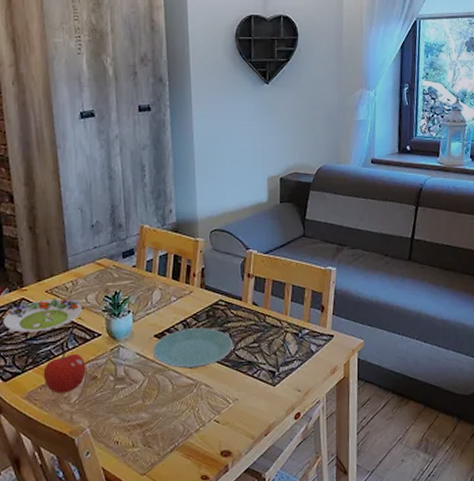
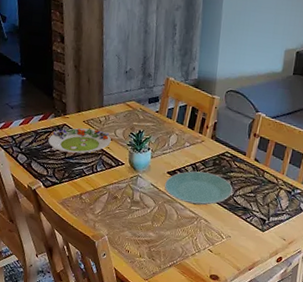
fruit: present [43,351,86,394] -> none [75,172,110,206]

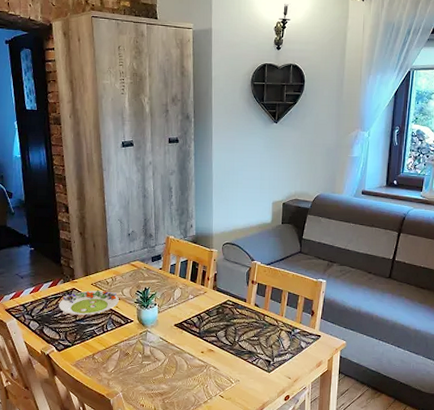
plate: present [164,171,233,205] -> none [173,321,238,353]

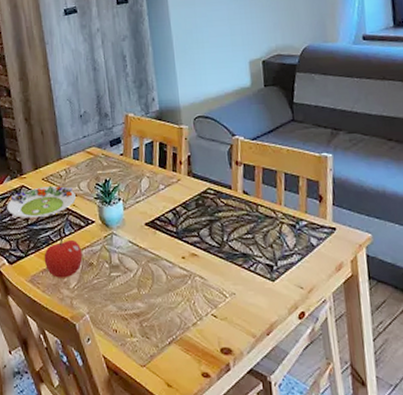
fruit: none [88,331,121,364] -> present [44,236,83,278]

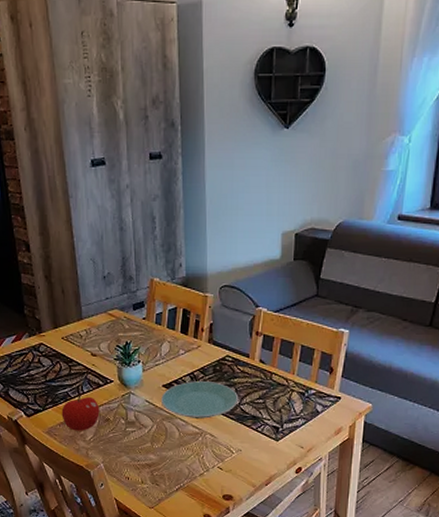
salad plate: present [7,185,76,218] -> none [25,344,95,375]
plate: none [145,217,226,259] -> present [161,381,239,419]

